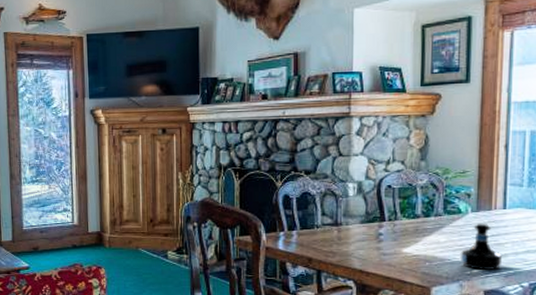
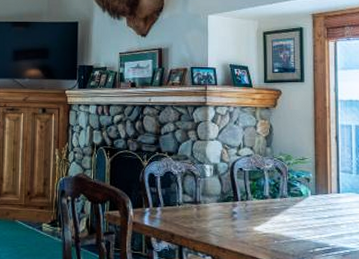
tequila bottle: present [461,224,503,270] -> none [304,206,340,249]

